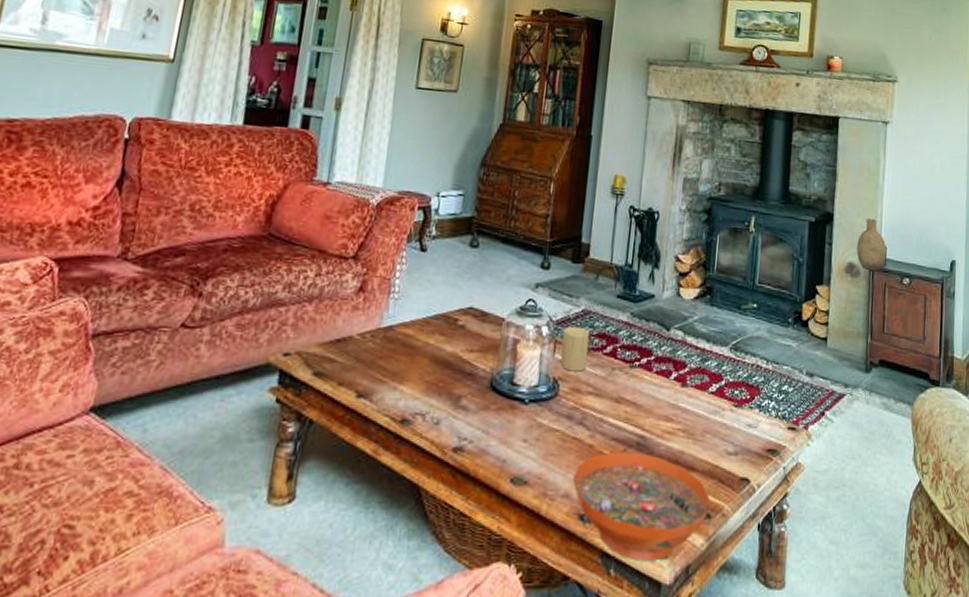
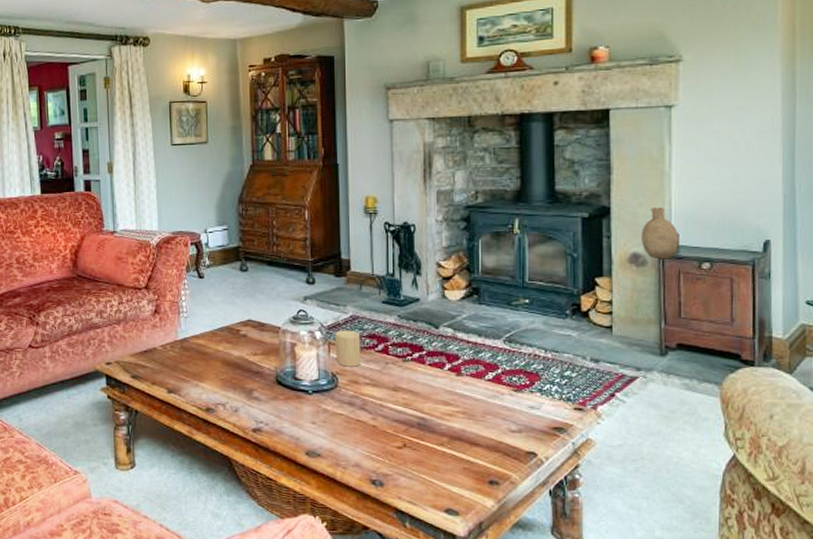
decorative bowl: present [573,452,710,561] -> none [361,431,496,518]

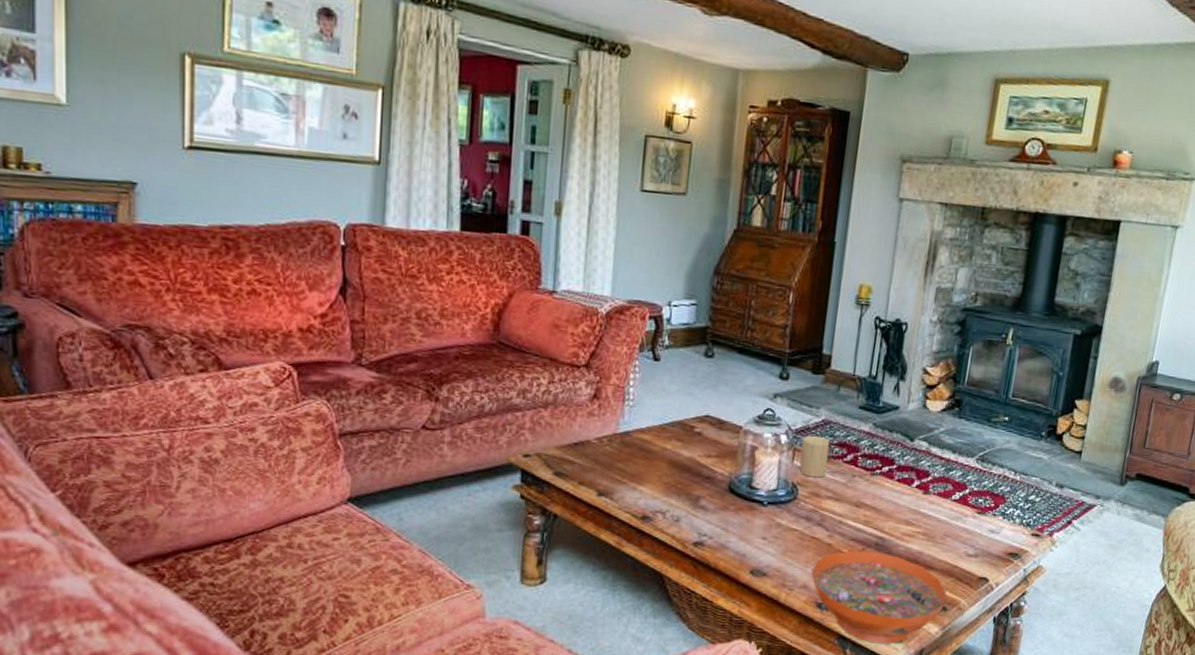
decorative bowl: none [361,431,496,518] -> present [811,550,947,644]
decorative vase: present [641,207,679,260] -> none [1124,331,1160,387]

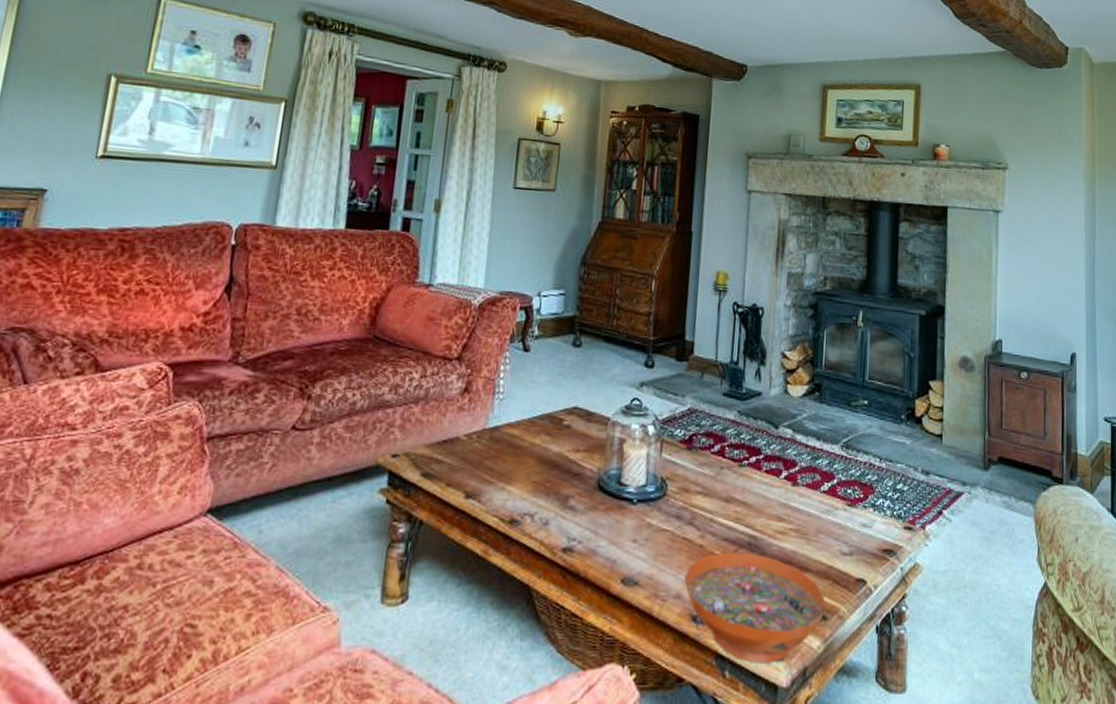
candle: present [799,435,830,478] -> none [667,425,697,471]

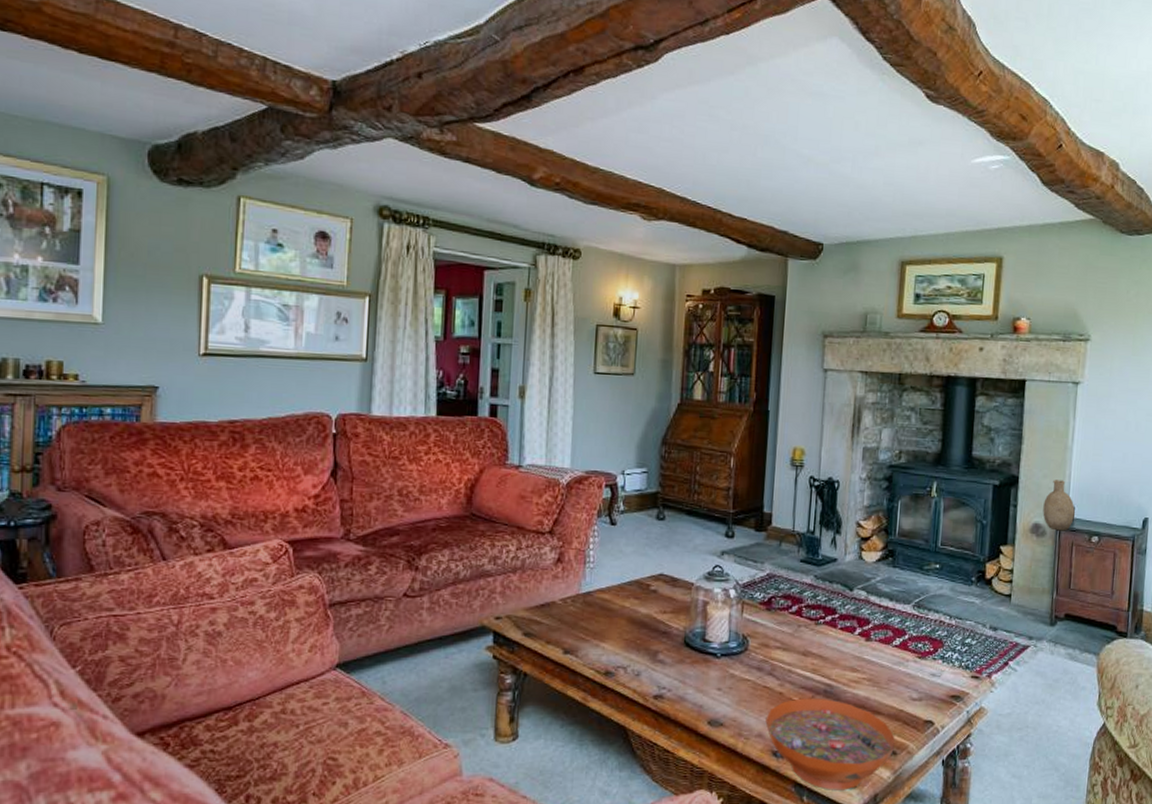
decorative vase: none [970,311,1002,366] -> present [1043,480,1075,531]

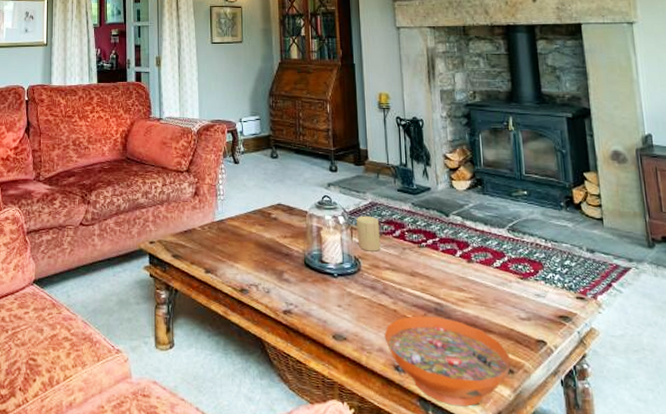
candle: none [748,589,776,629] -> present [356,215,381,252]
decorative vase: present [1043,480,1075,531] -> none [619,110,653,157]

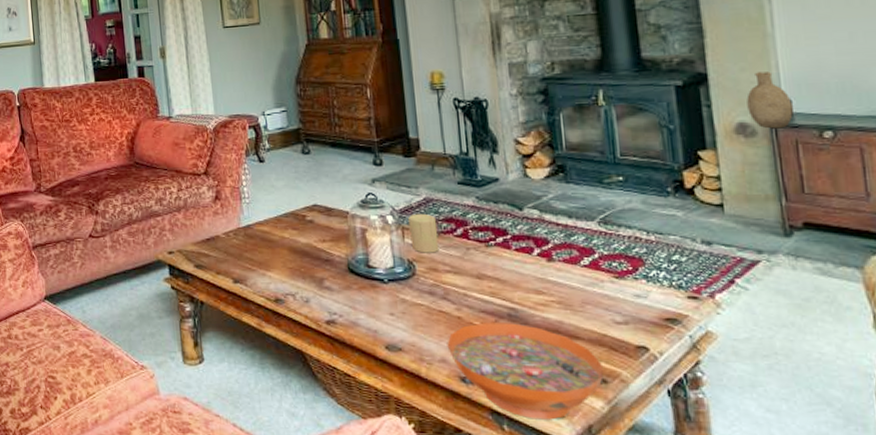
decorative vase: none [619,110,653,157] -> present [746,71,793,129]

